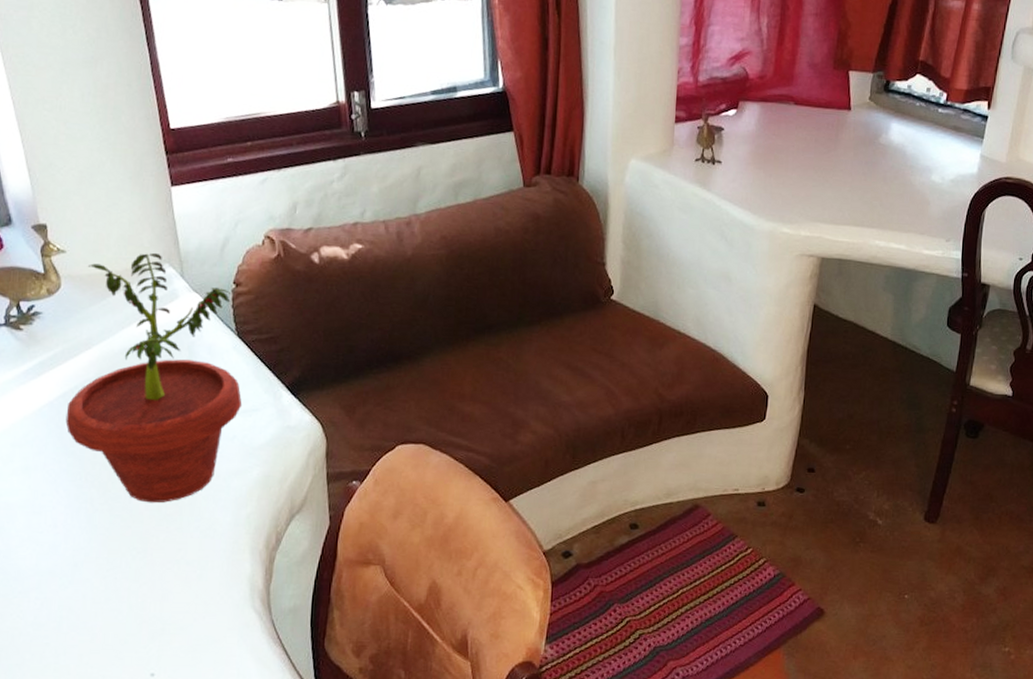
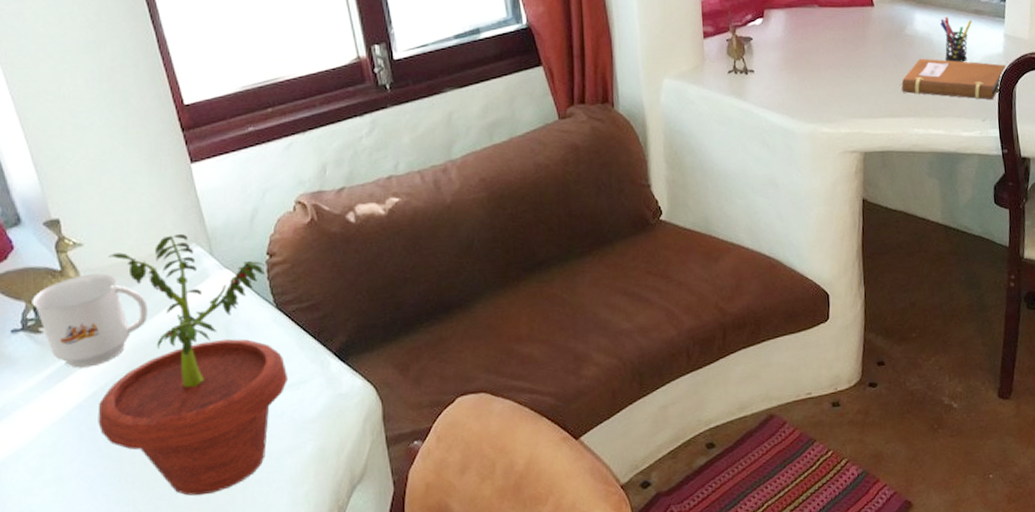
mug: none [15,280,120,369] -> present [32,273,148,369]
notebook: none [866,169,978,221] -> present [899,58,1006,100]
pen holder: none [915,129,949,179] -> present [939,16,972,63]

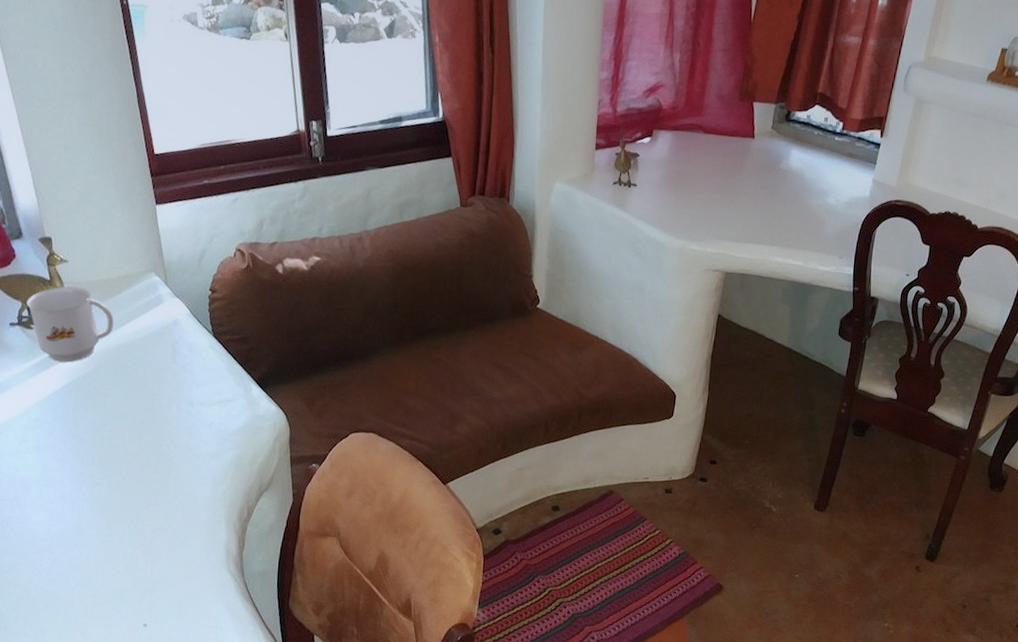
potted plant: present [98,234,289,496] -> none [70,263,218,480]
notebook: present [899,58,1006,100] -> none [767,192,869,240]
pen holder: present [939,16,972,63] -> none [813,156,844,201]

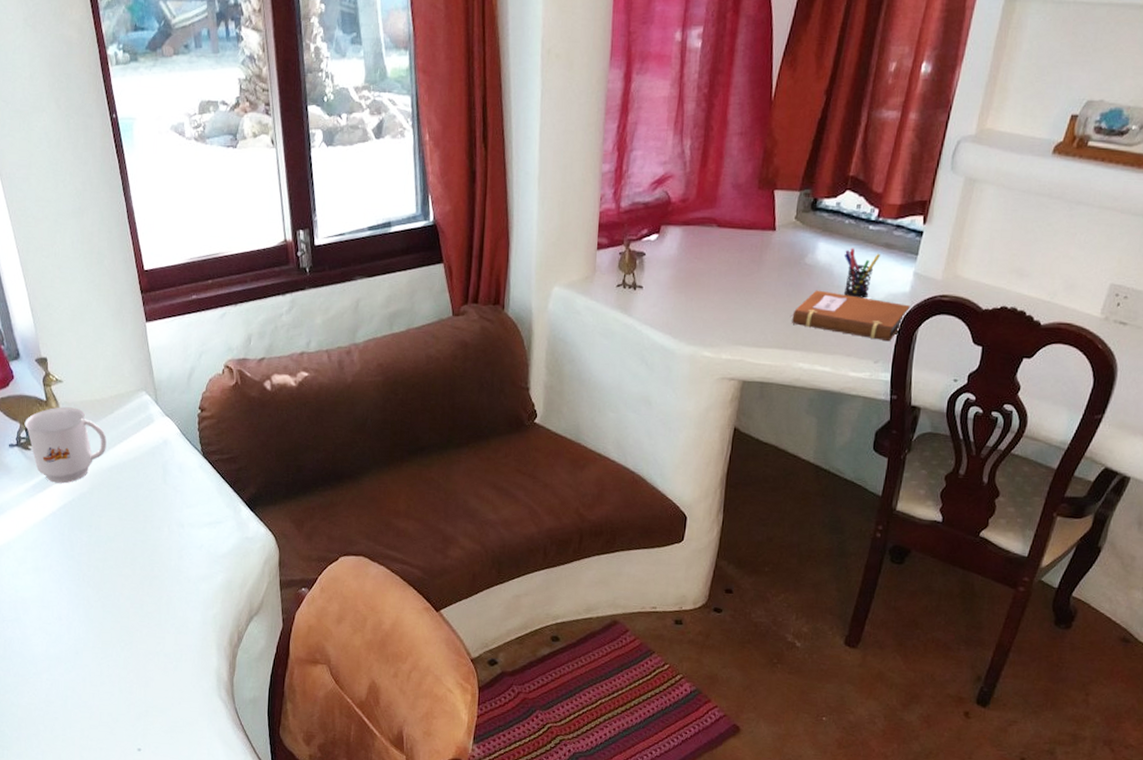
notebook: none [767,192,869,240] -> present [790,290,910,342]
pen holder: none [813,156,844,201] -> present [843,248,880,298]

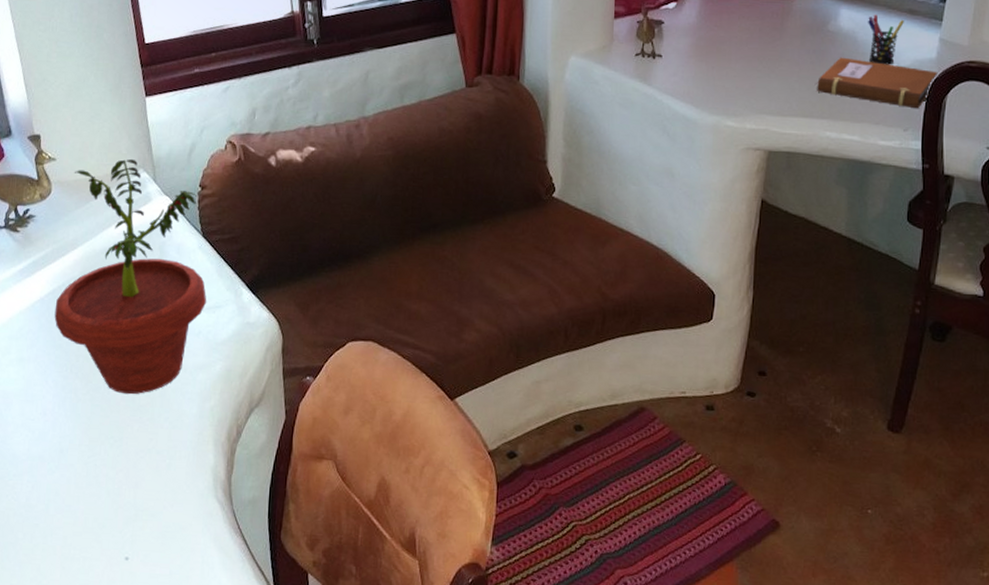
mug: present [24,407,107,484] -> none [13,186,101,267]
potted plant: none [66,382,208,602] -> present [54,159,207,395]

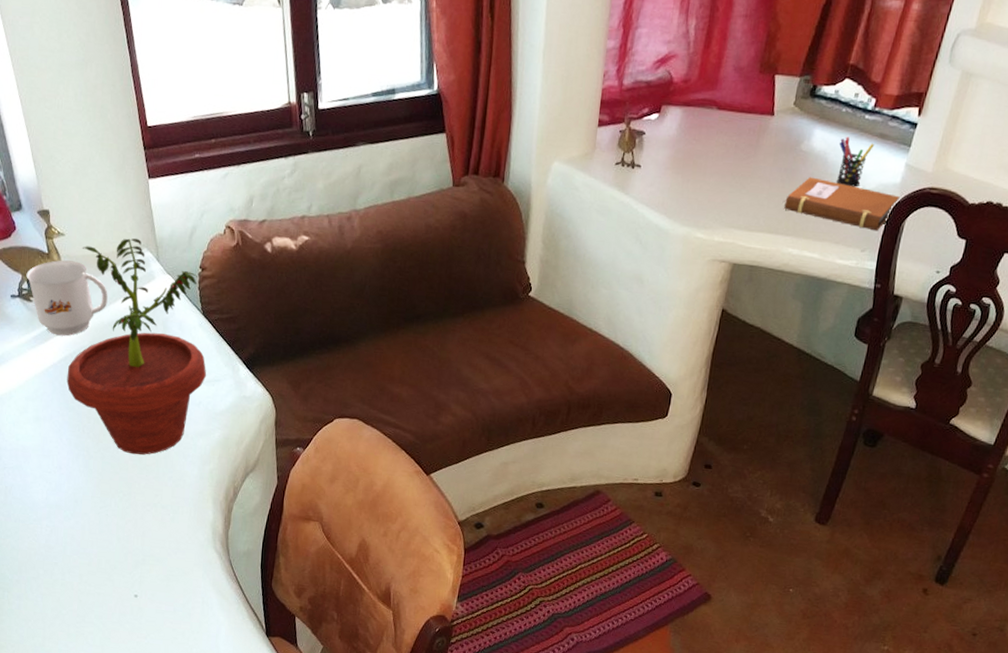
mug: none [13,186,101,267] -> present [26,260,108,336]

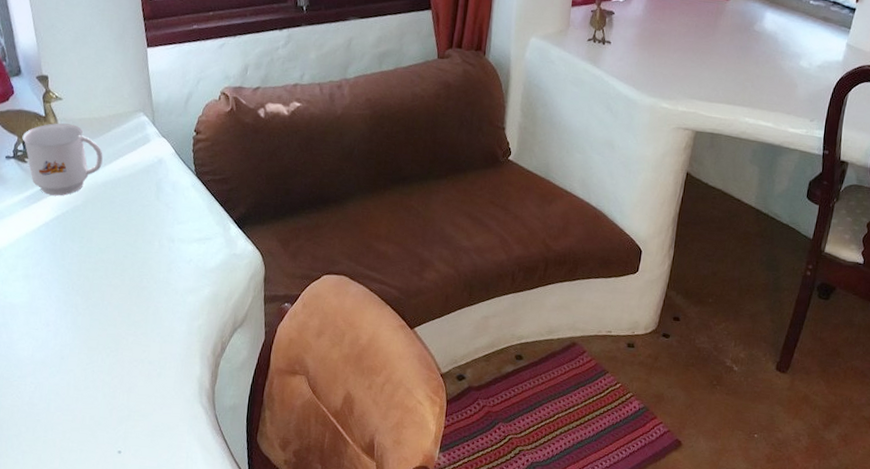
potted plant: present [66,238,207,455] -> none [58,103,198,312]
notebook: present [782,177,899,231] -> none [739,54,842,103]
pen holder: present [836,136,874,187] -> none [786,19,818,64]

